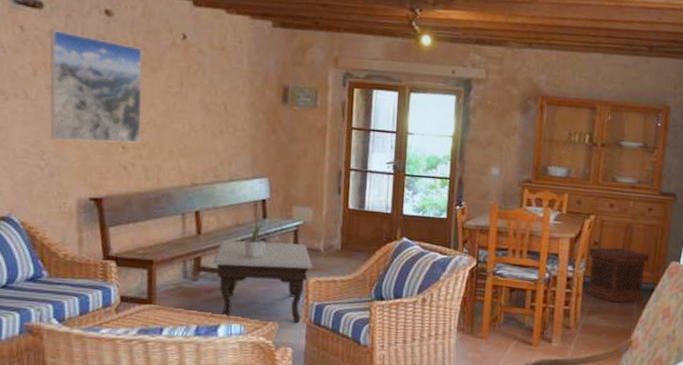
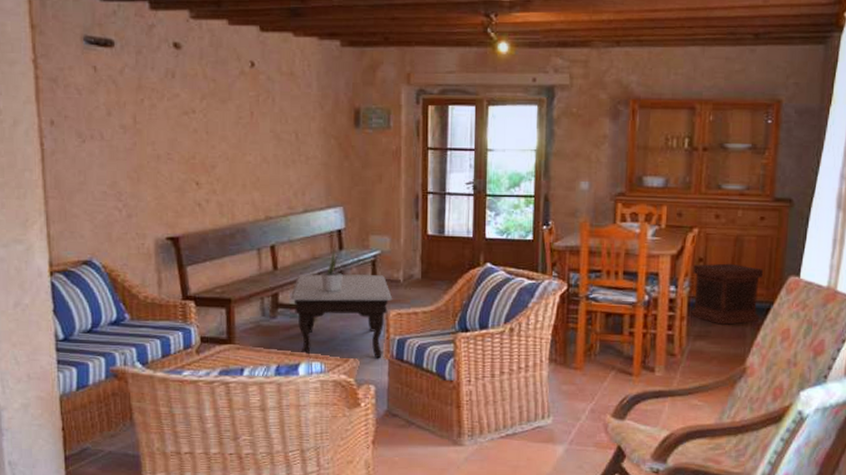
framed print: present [49,29,143,143] -> none [121,67,215,180]

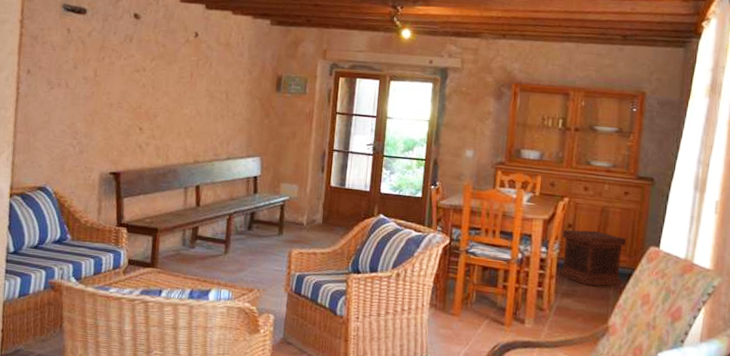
coffee table: present [290,274,393,359] -> none [207,212,296,291]
potted plant: present [321,249,343,293] -> none [236,192,255,230]

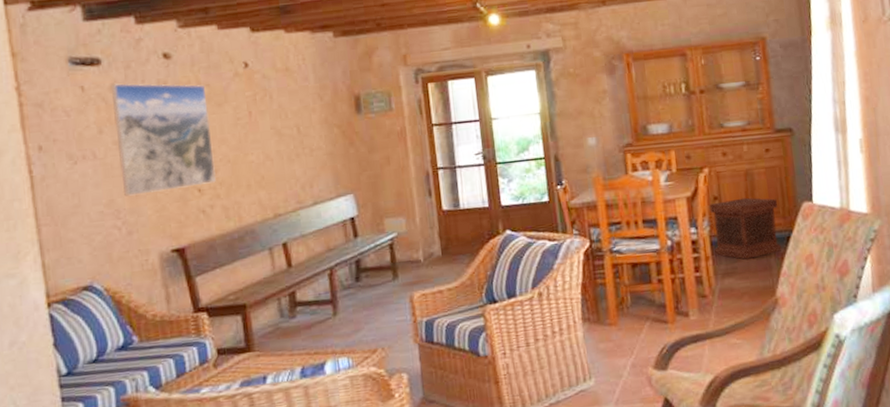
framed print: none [82,30,161,126] -> present [110,83,217,196]

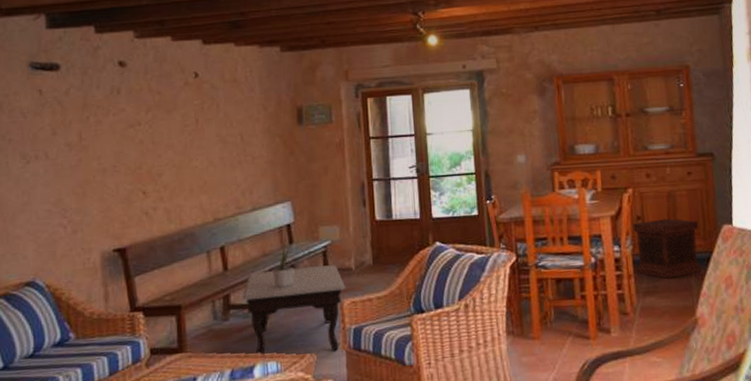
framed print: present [110,83,217,196] -> none [67,87,162,196]
coffee table: none [308,257,416,353] -> present [242,265,346,356]
potted plant: none [338,238,361,284] -> present [273,244,295,289]

